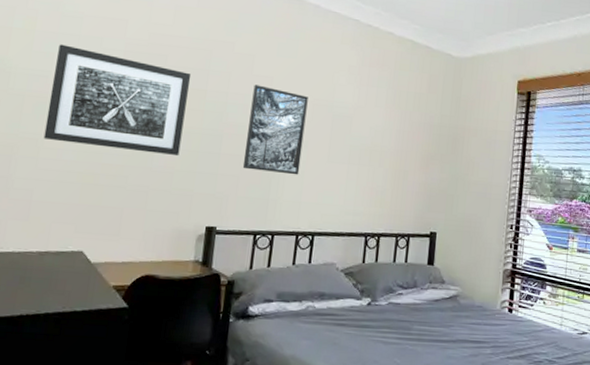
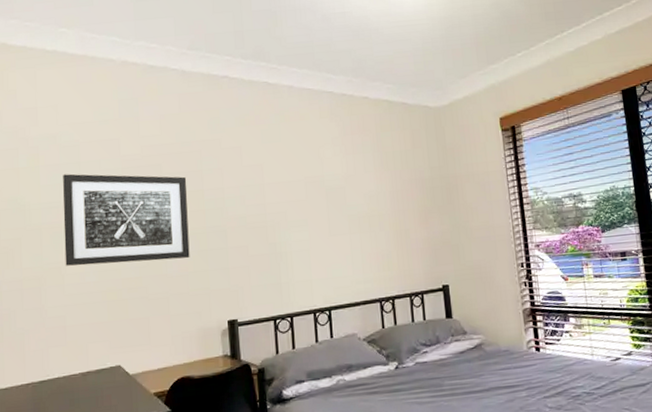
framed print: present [242,84,308,175] -> none [246,174,305,258]

